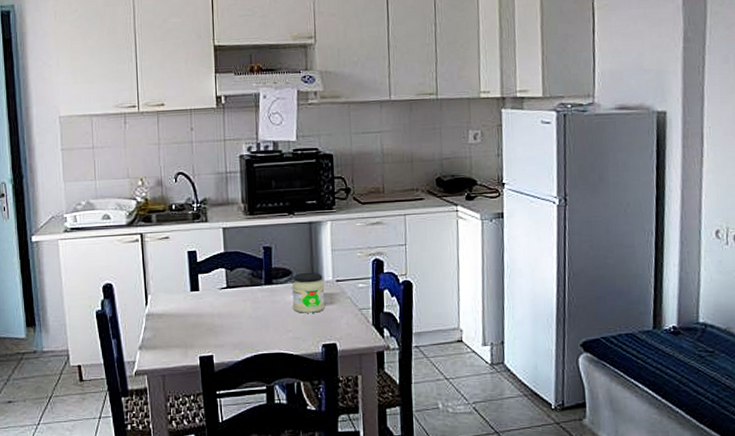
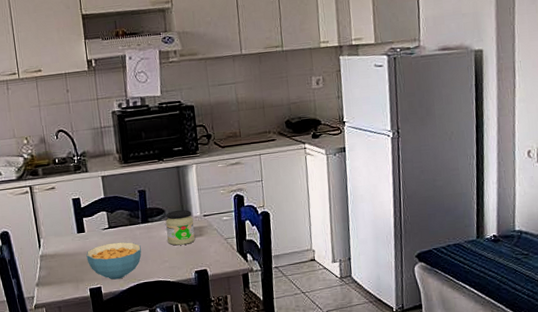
cereal bowl: none [199,304,262,348] -> present [86,242,142,280]

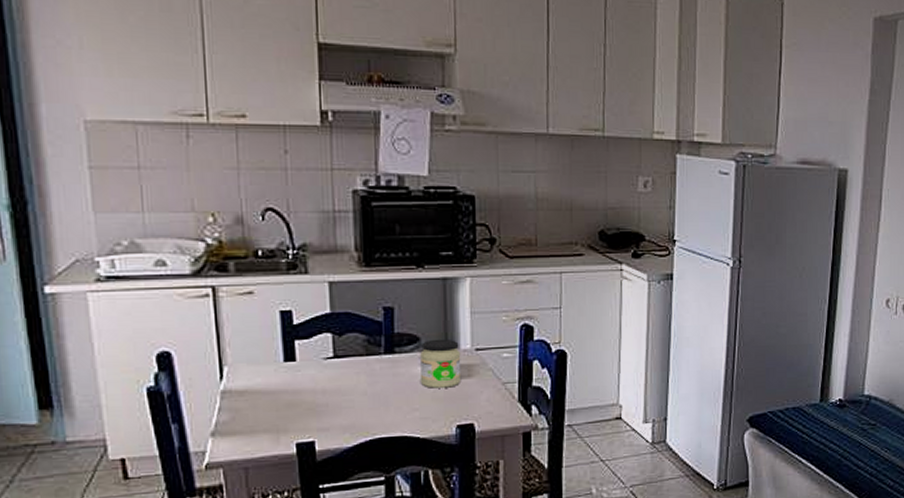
cereal bowl: present [86,242,142,280] -> none [295,378,380,432]

